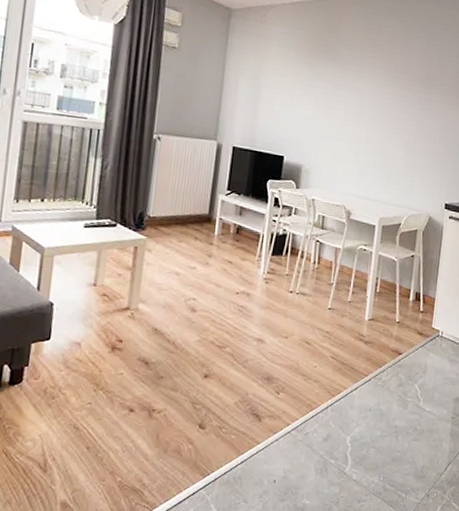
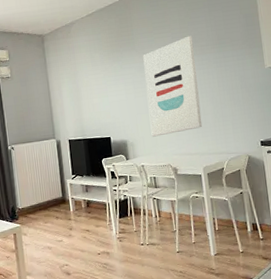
wall art: none [331,64,402,173] -> present [143,35,203,137]

